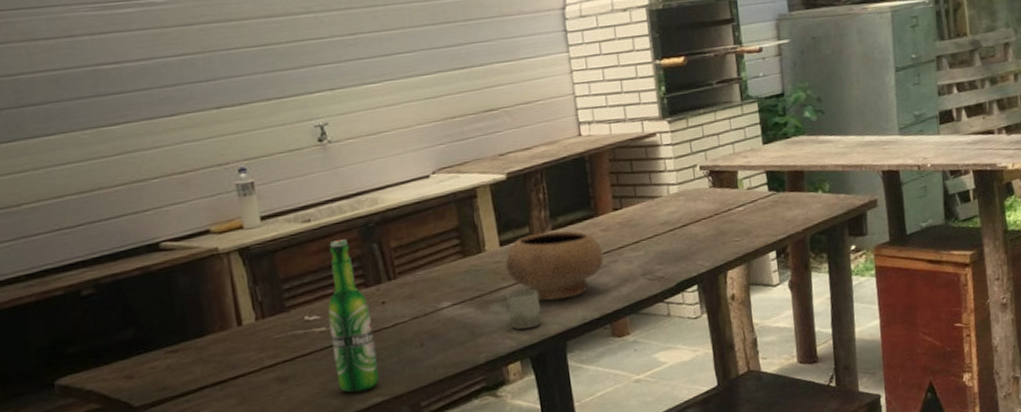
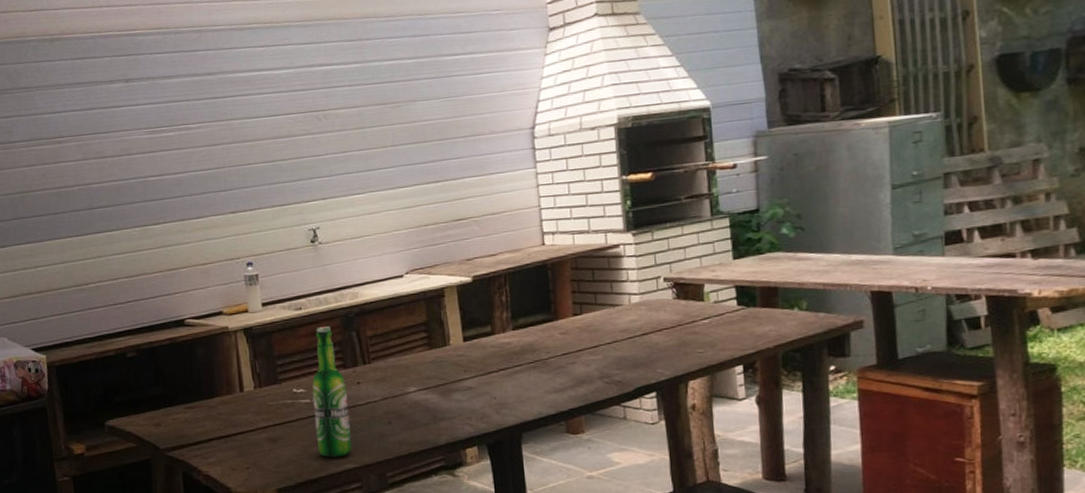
bowl: present [505,230,604,301] -> none [468,331,562,395]
cup: present [505,289,542,330] -> none [465,382,499,418]

